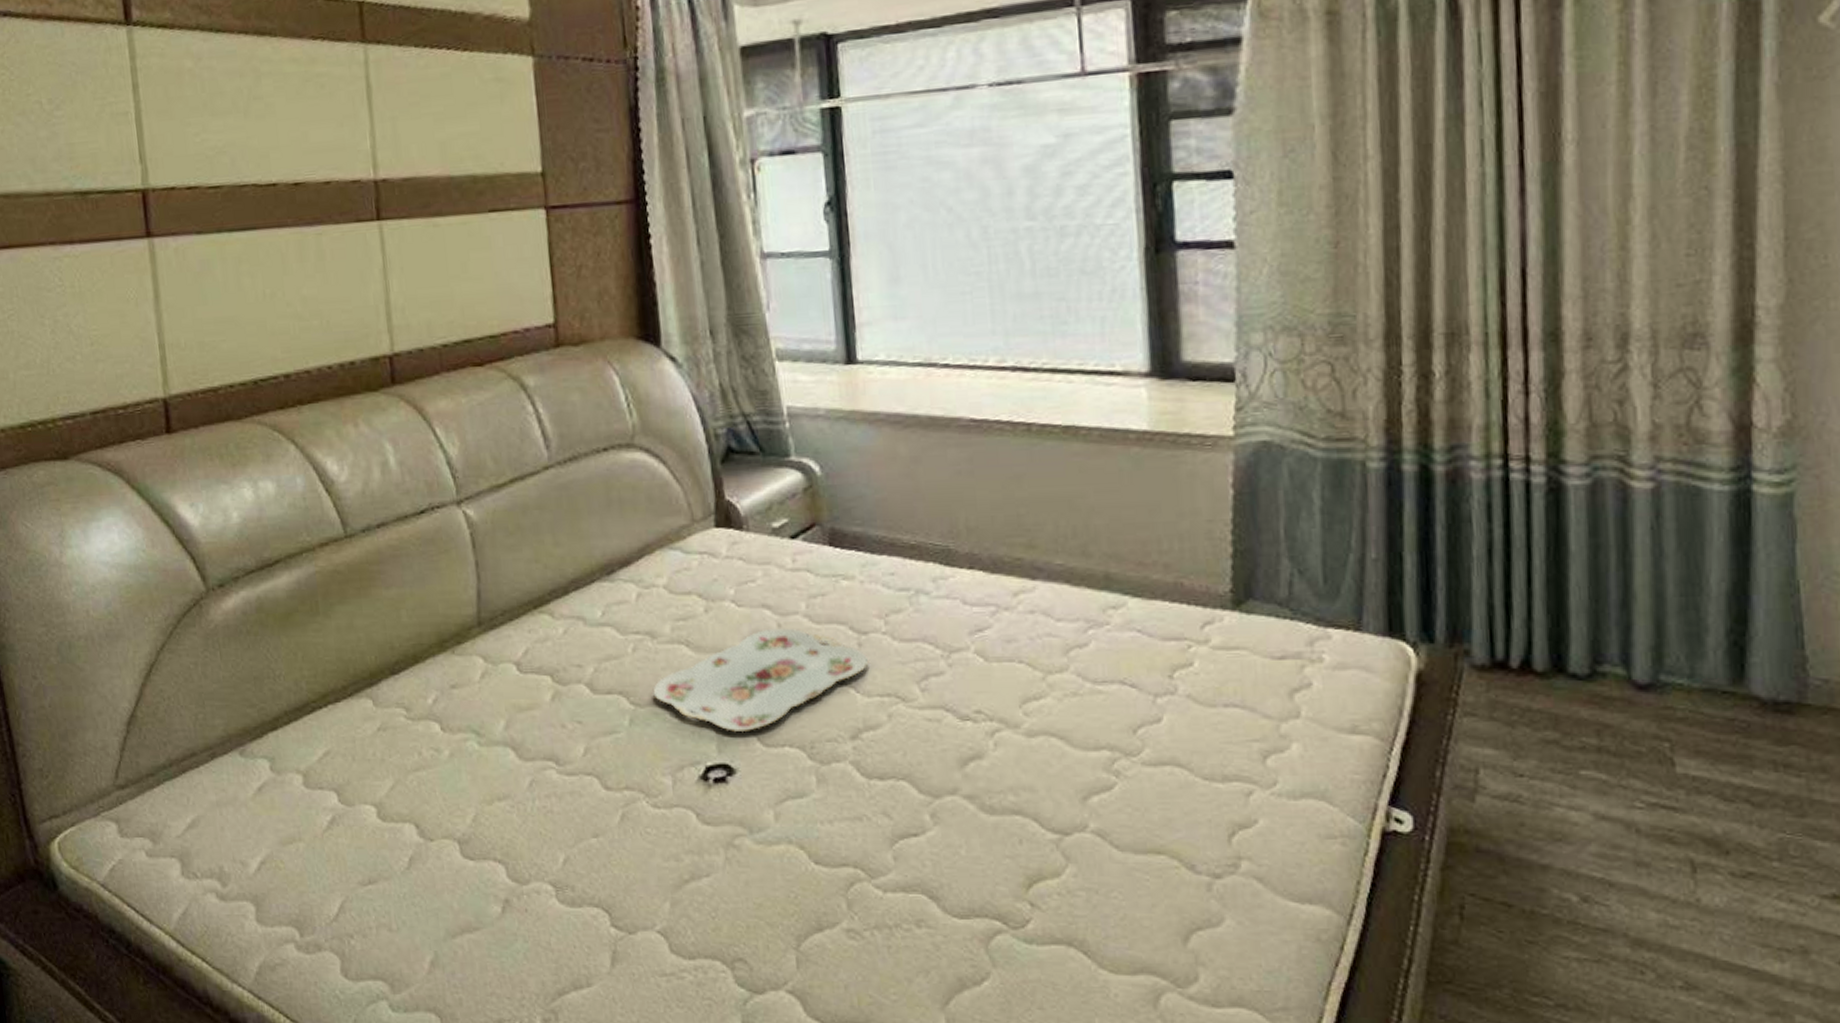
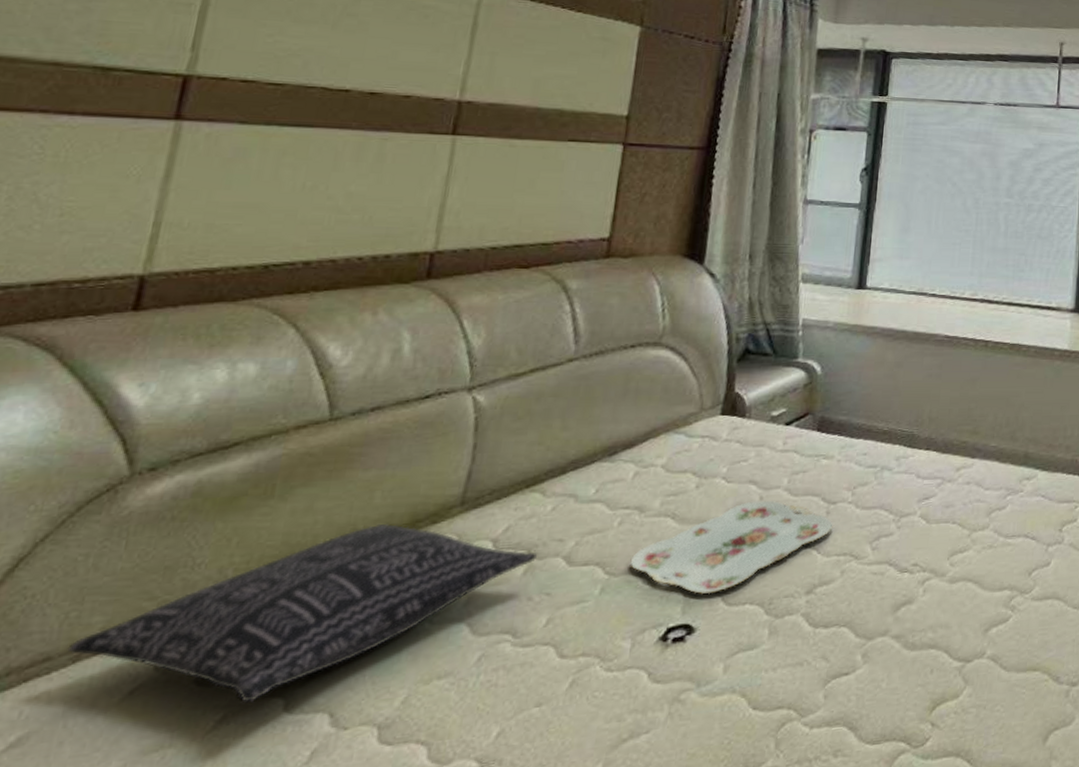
pillow: none [204,642,560,807] -> present [67,523,537,703]

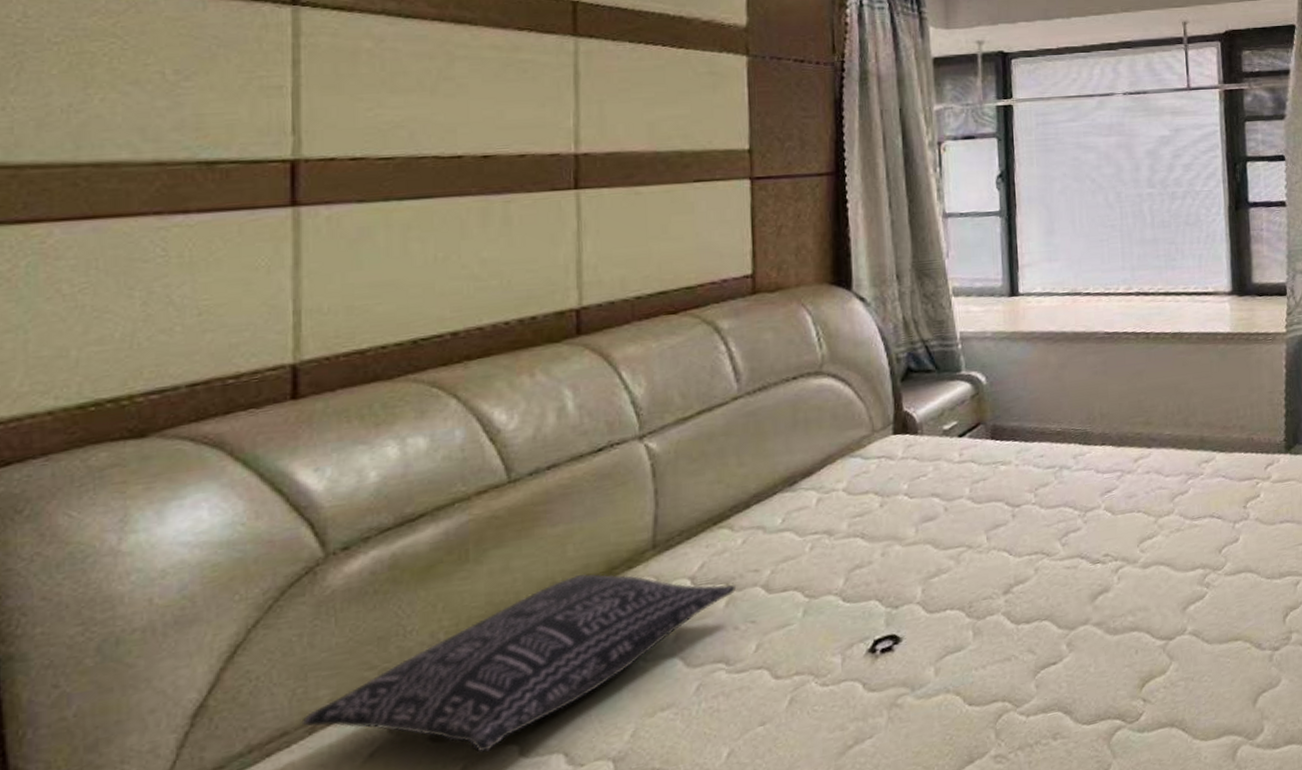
serving tray: present [630,500,833,595] -> none [827,510,1021,606]

